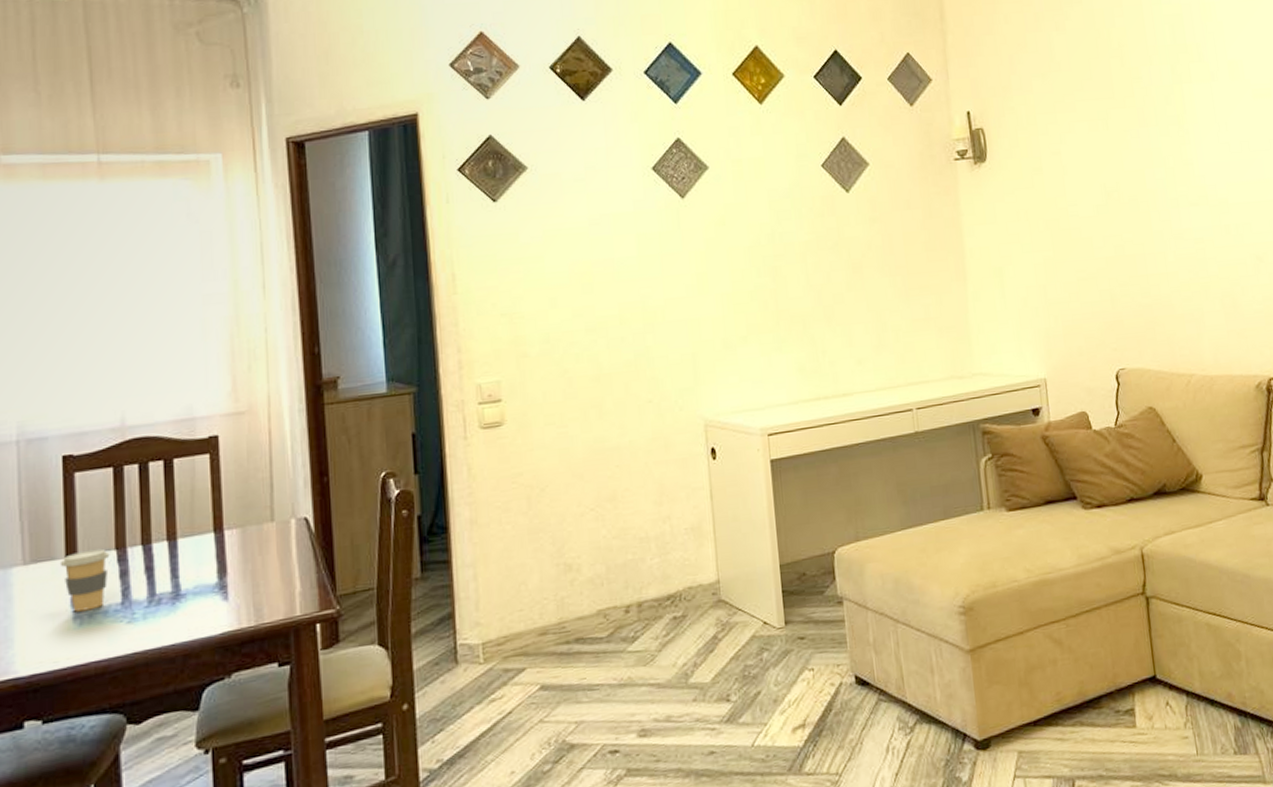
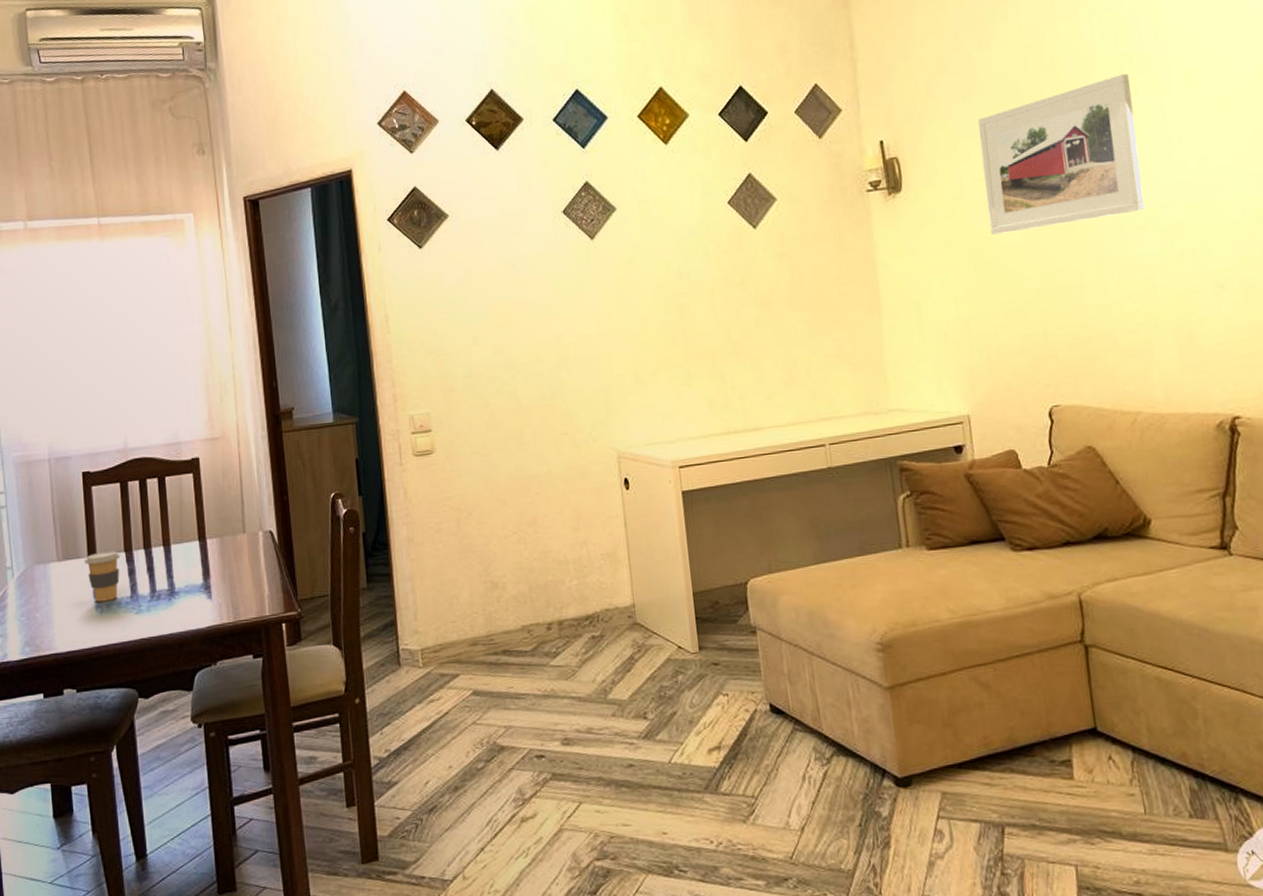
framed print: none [1055,61,1197,206] -> present [978,73,1145,235]

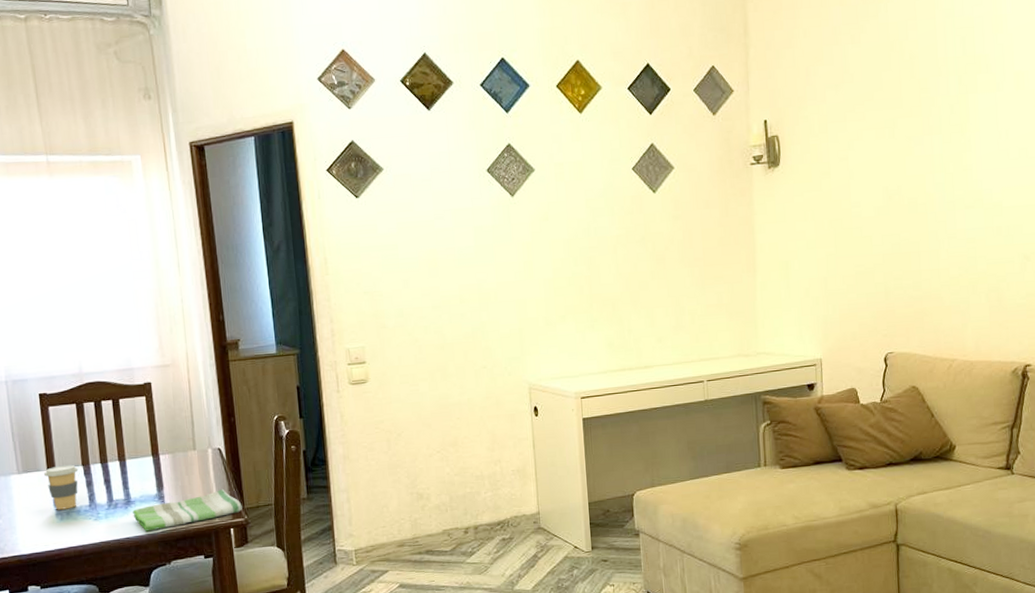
dish towel: none [176,578,296,627] -> present [132,489,243,532]
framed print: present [978,73,1145,235] -> none [846,72,974,207]

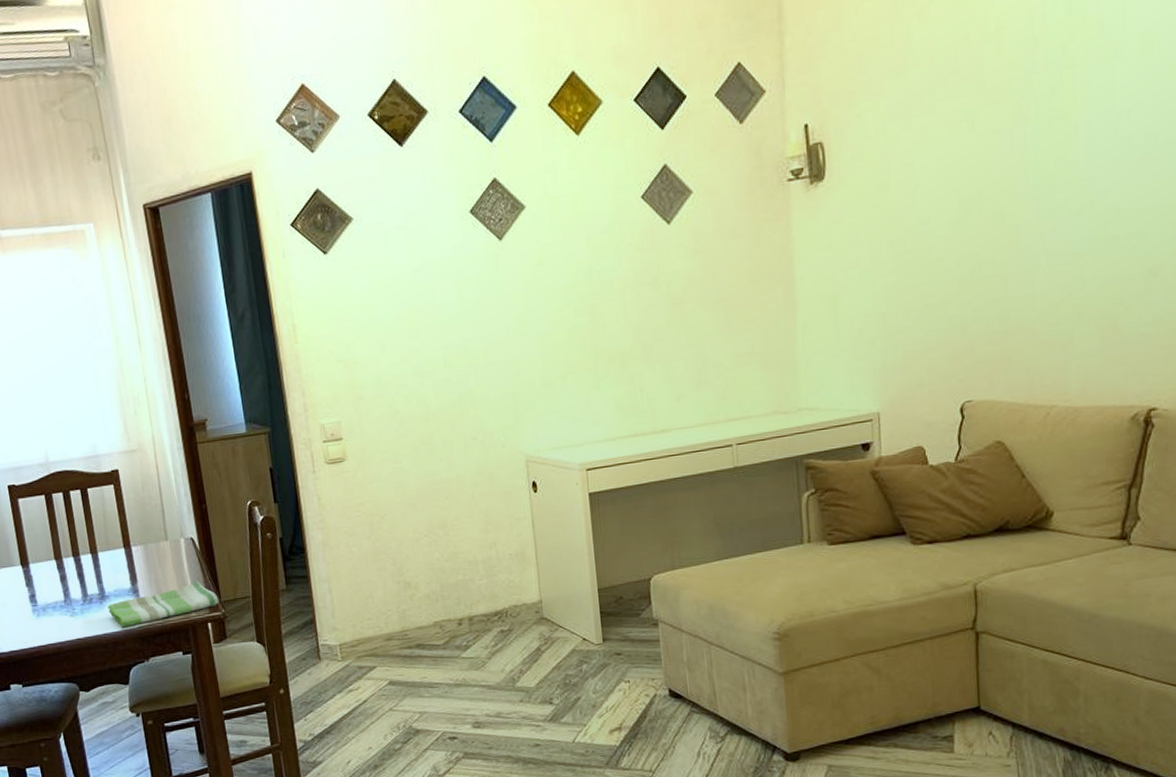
coffee cup: present [43,464,79,510] -> none [17,558,53,606]

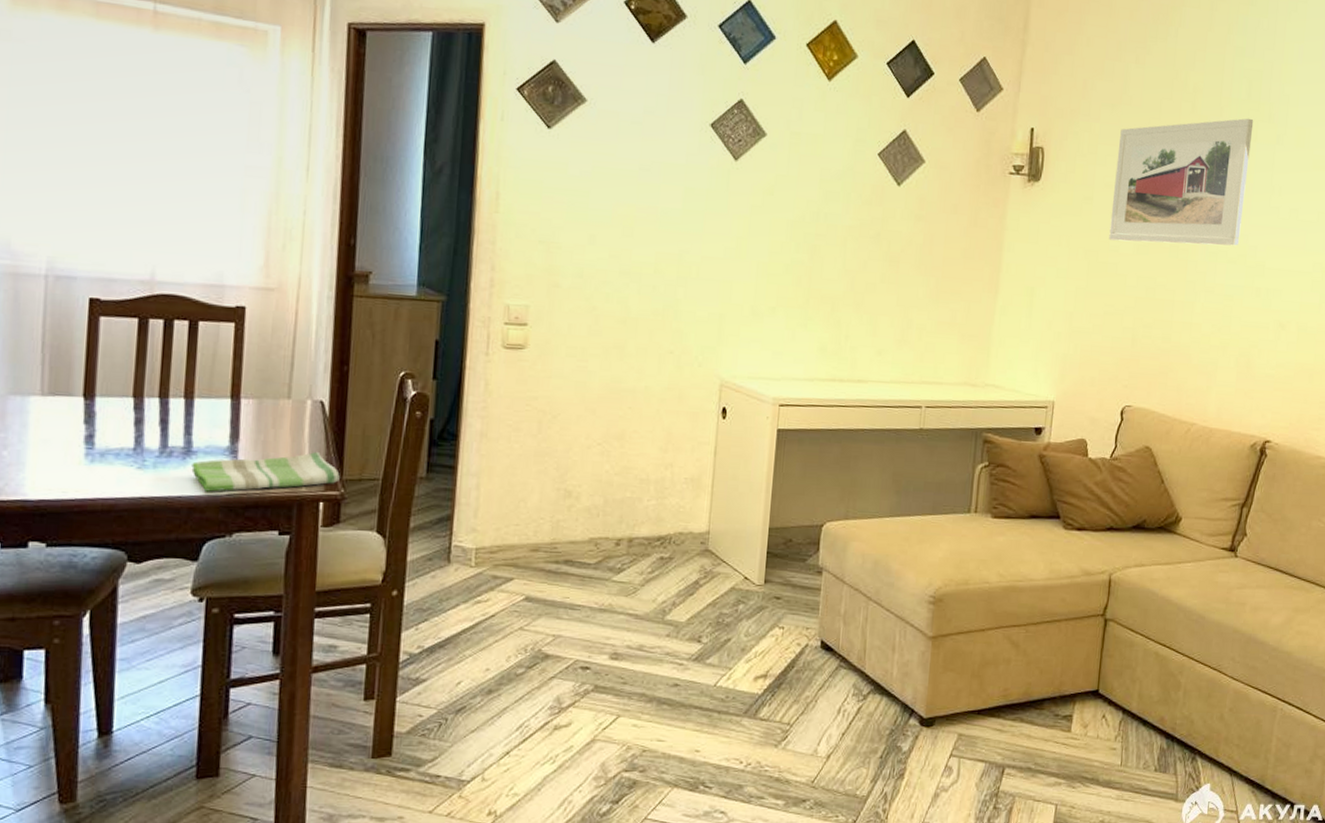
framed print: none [911,39,1082,224] -> present [1109,118,1254,246]

